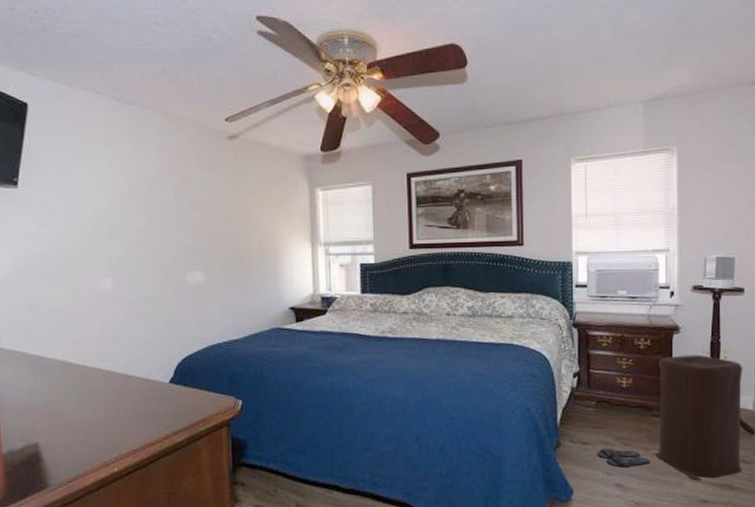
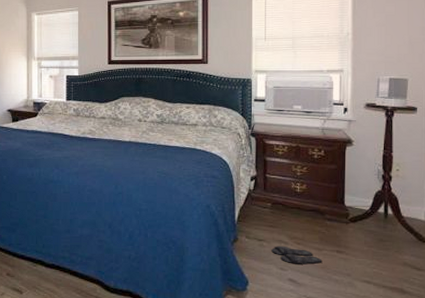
laundry basket: present [655,354,743,480] -> none [327,166,415,281]

